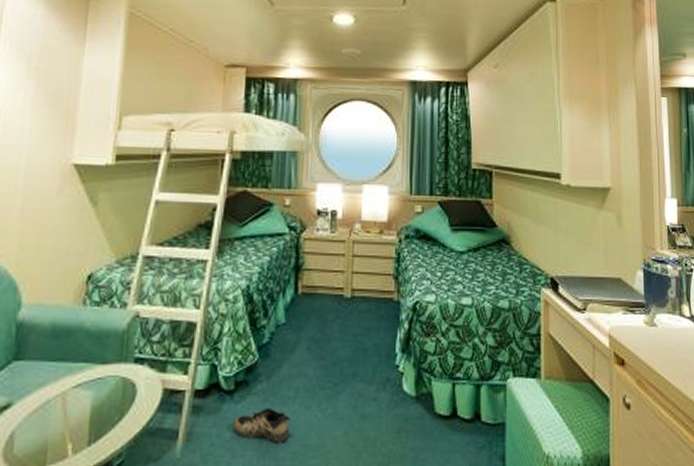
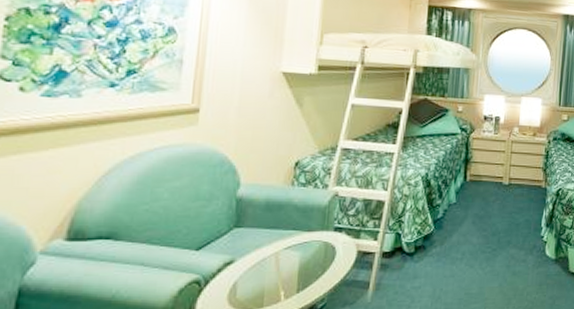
shoe: present [233,407,292,444] -> none [413,266,459,292]

